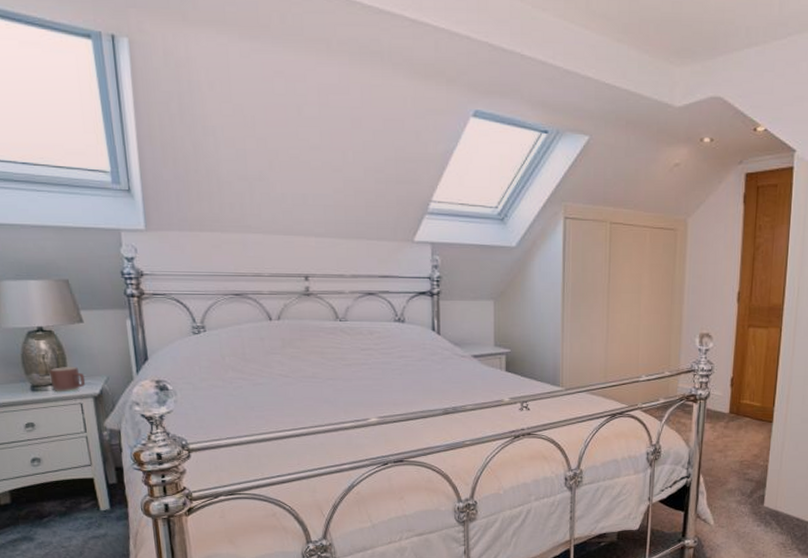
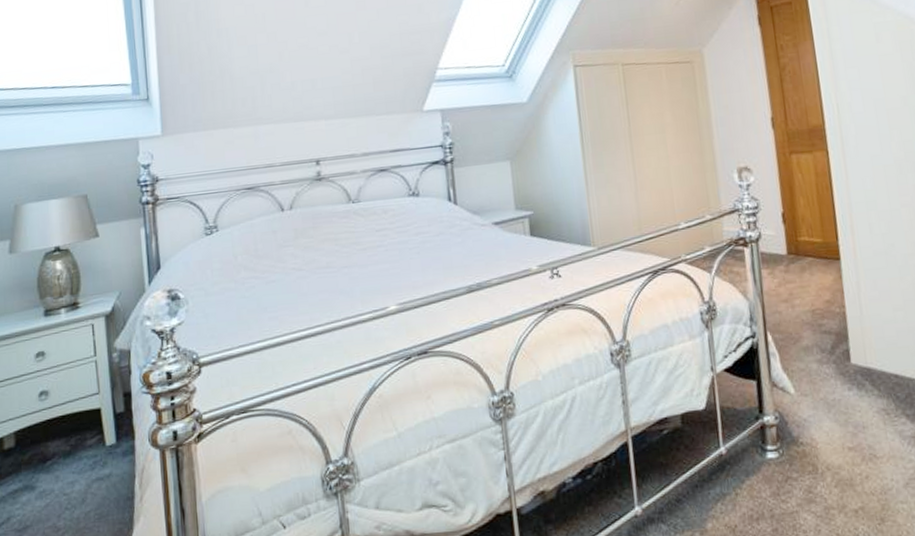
mug: present [49,367,86,393] -> none [63,285,98,315]

